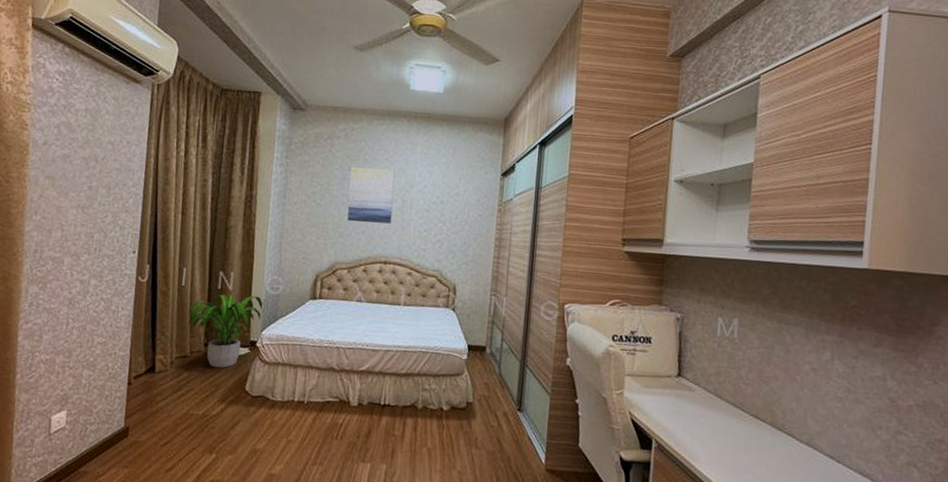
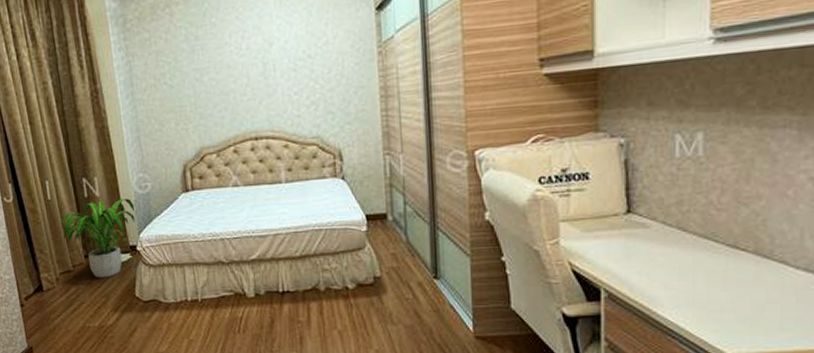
wall art: present [347,167,395,224] -> none [198,28,255,99]

